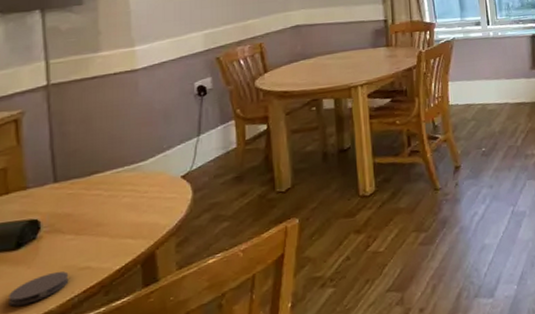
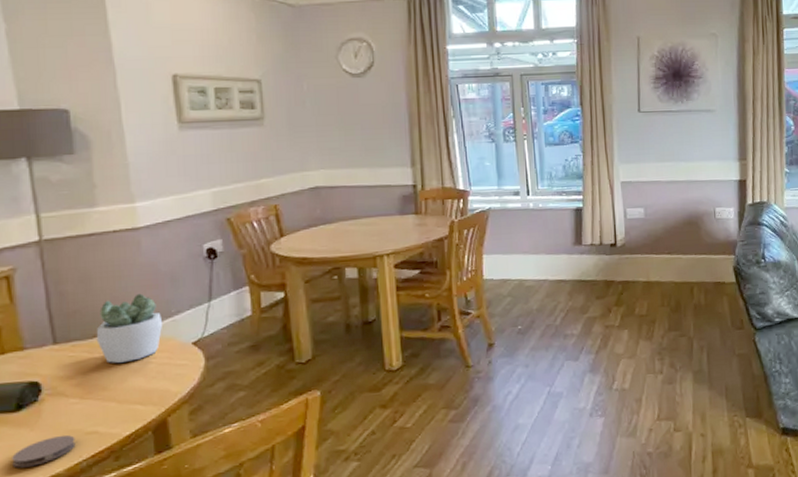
succulent plant: none [93,131,155,199] -> present [96,293,163,363]

